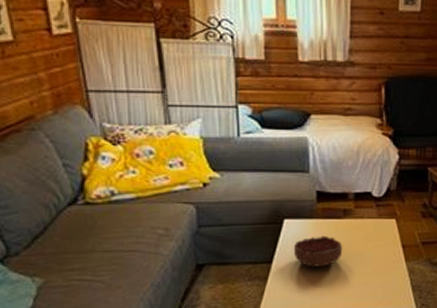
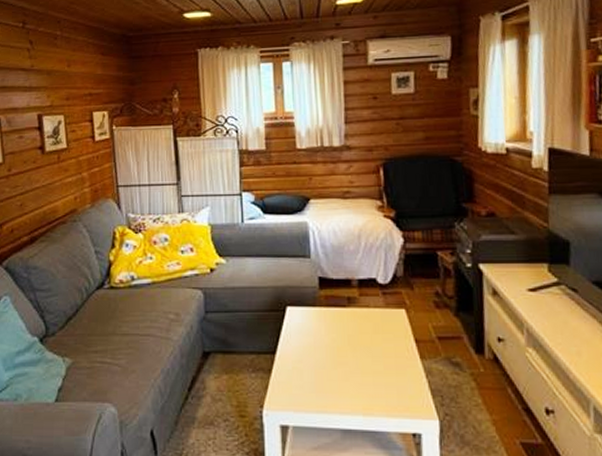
decorative bowl: present [293,235,343,267] -> none [296,326,349,361]

